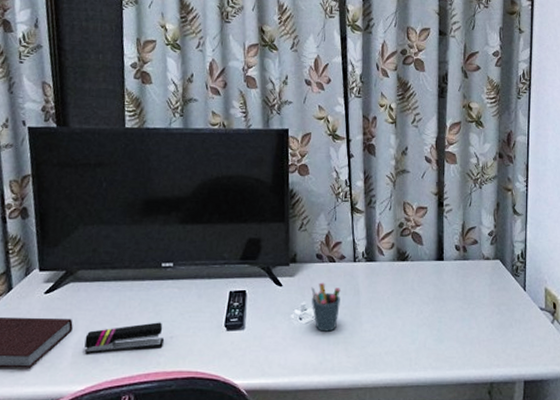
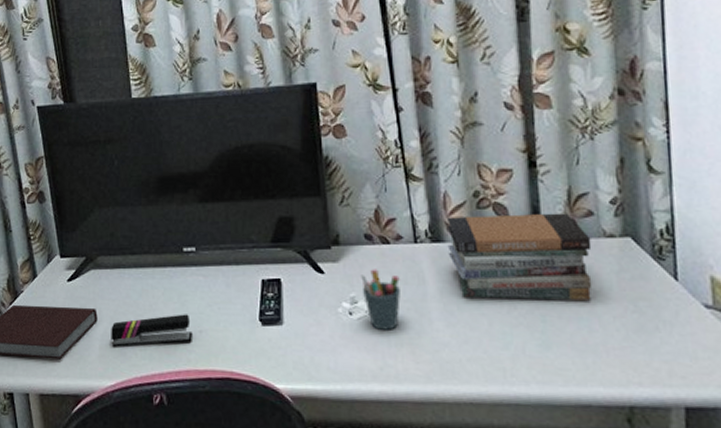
book stack: none [377,241,475,306] -> present [446,213,592,300]

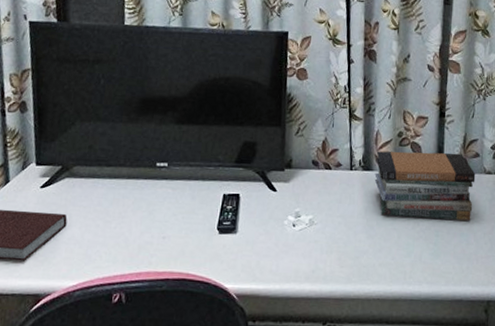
stapler: present [111,314,194,347] -> none [78,221,157,251]
pen holder: present [361,269,401,330] -> none [306,189,336,240]

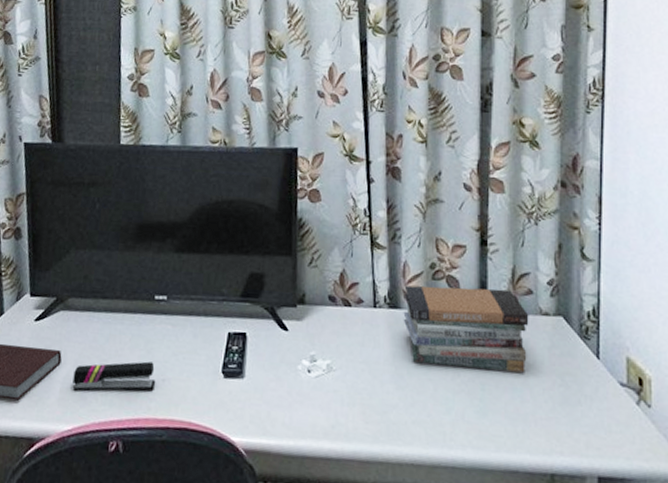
stapler: none [78,221,157,251] -> present [73,361,156,392]

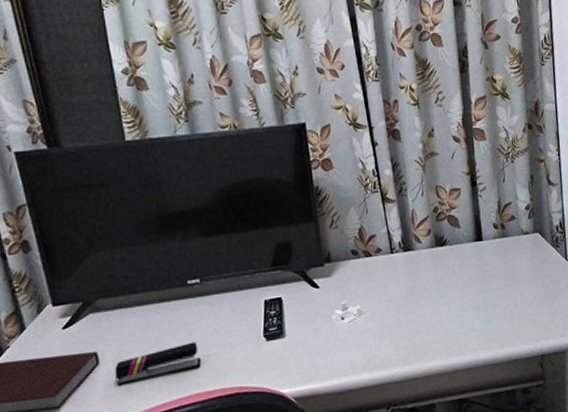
book stack: present [403,285,529,373] -> none [414,219,516,293]

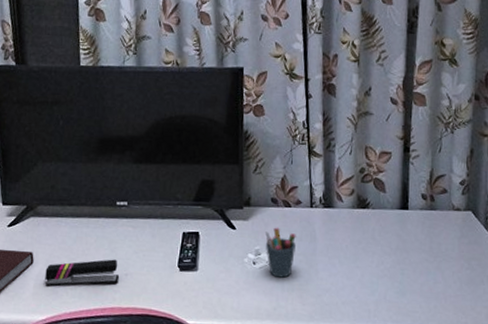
pen holder: none [350,278,382,329] -> present [265,227,296,278]

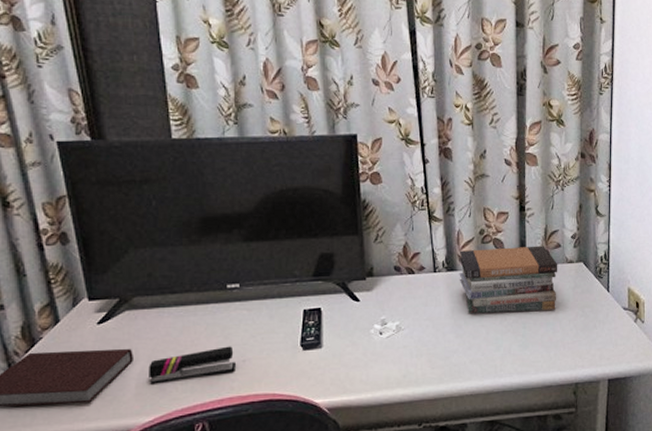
pen holder: present [265,227,296,278] -> none [390,295,421,345]
book stack: none [336,188,443,259] -> present [459,246,558,314]

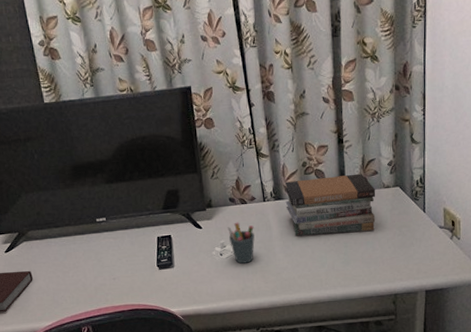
stapler: present [149,346,237,384] -> none [44,267,109,298]
pen holder: none [390,295,421,345] -> present [228,222,255,264]

